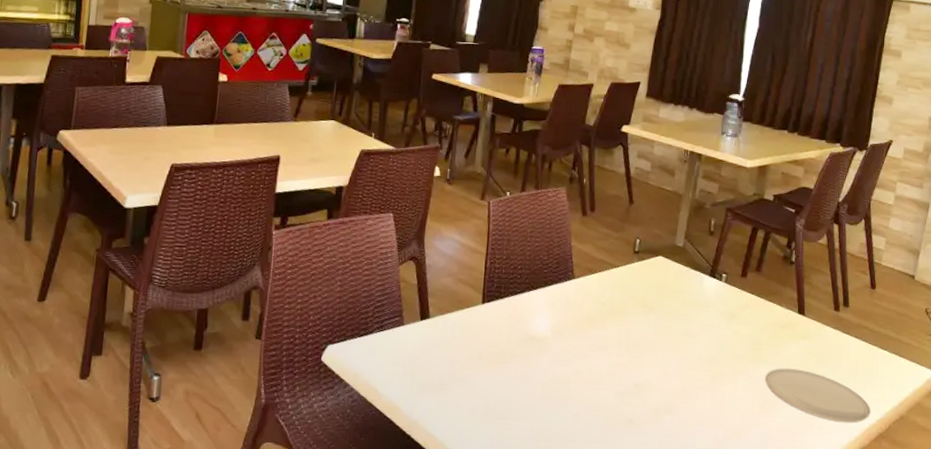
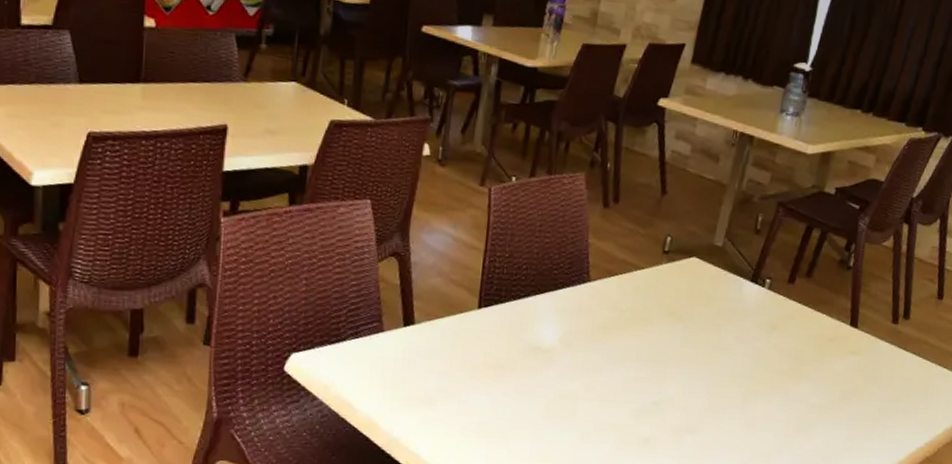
plate: present [765,368,871,423] -> none [804,386,921,446]

